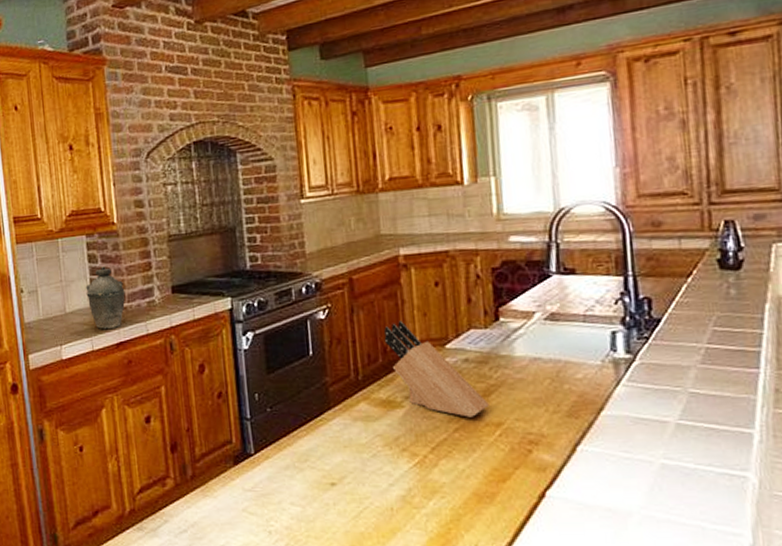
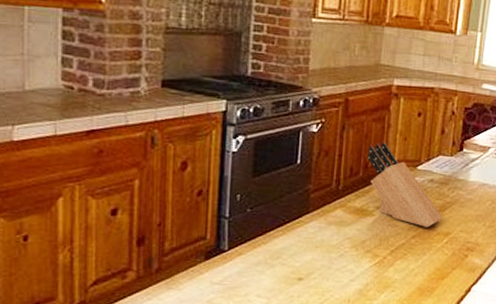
kettle: present [85,266,125,330] -> none [54,46,105,116]

